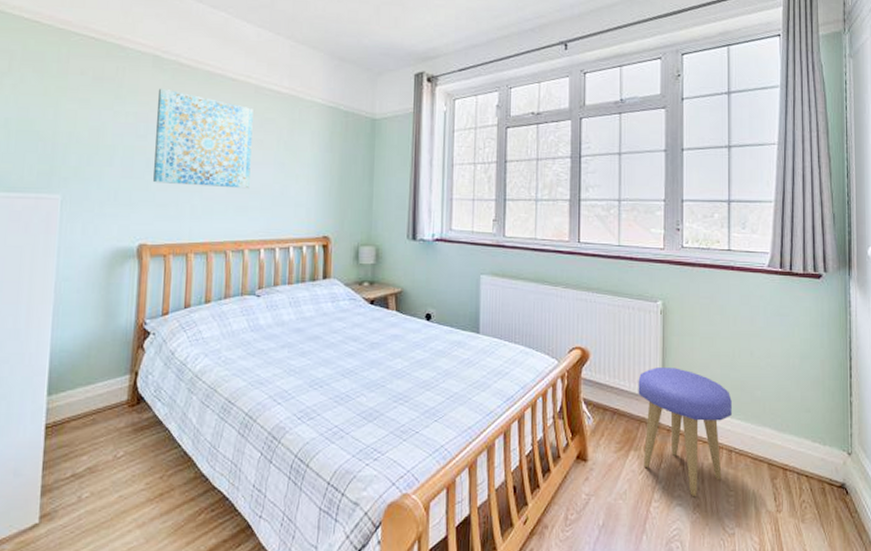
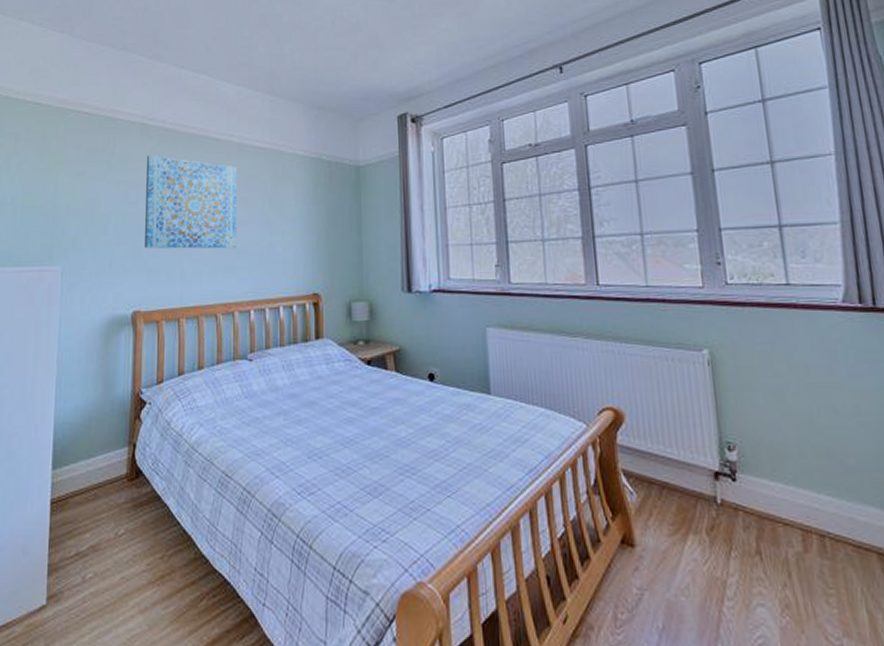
stool: present [638,367,732,497] -> none [688,430,818,596]

